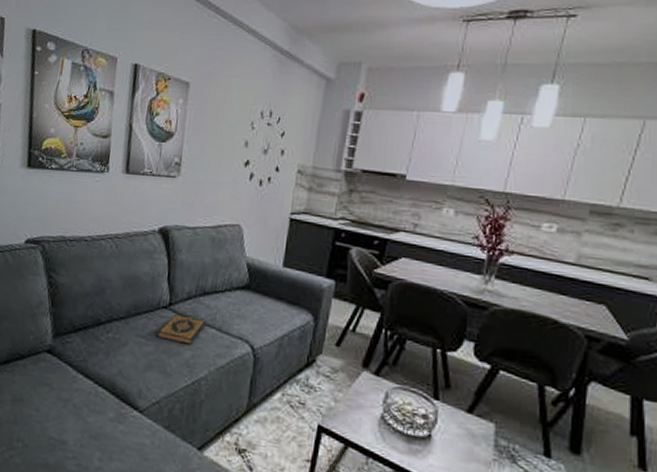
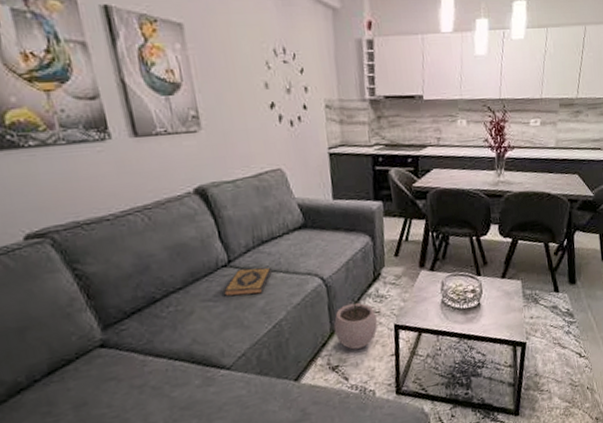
plant pot: none [250,378,300,440] -> present [334,297,378,350]

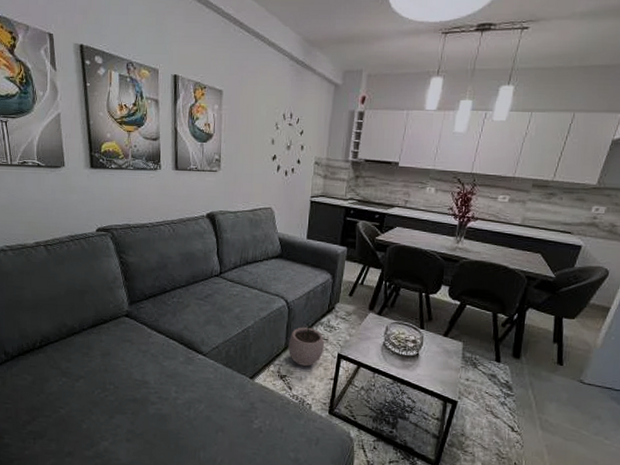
hardback book: present [224,267,273,298] -> none [213,281,250,303]

